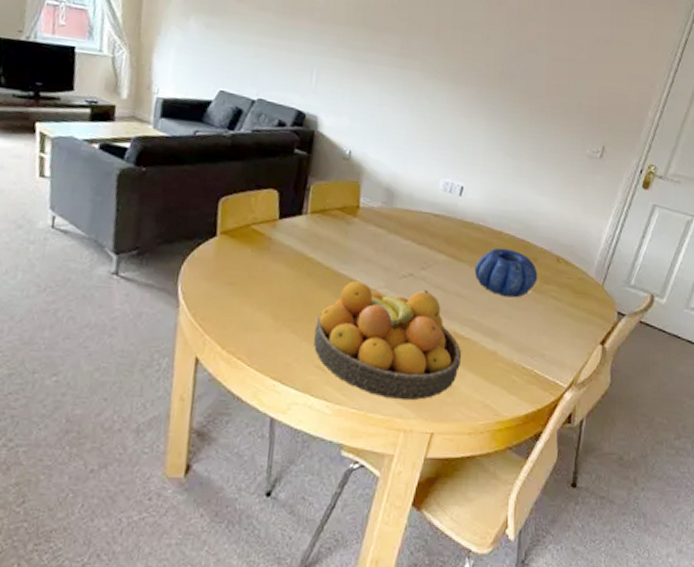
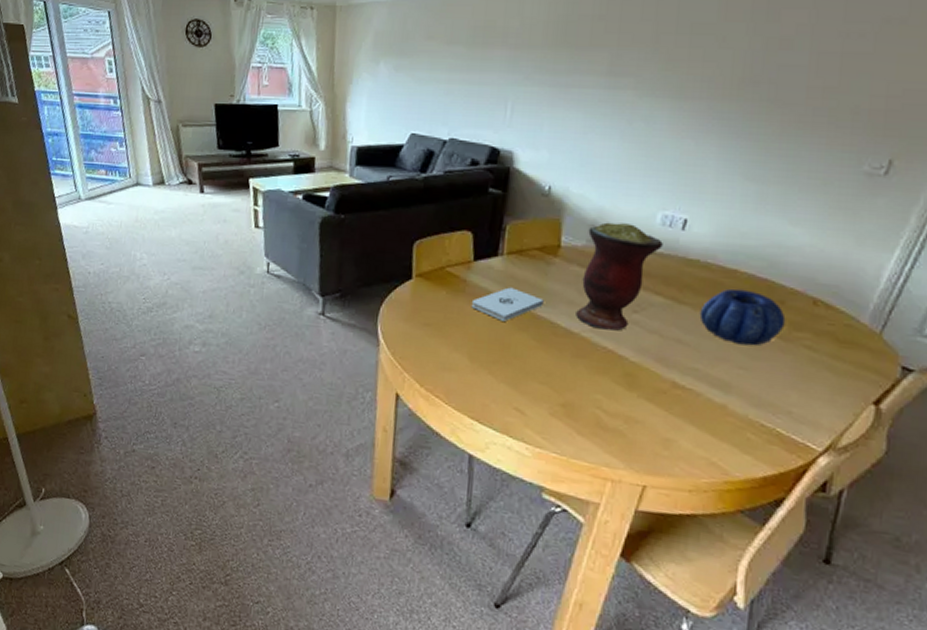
notepad: none [275,245,344,279] -> present [471,287,544,321]
fruit bowl: present [313,280,462,401] -> none [511,323,682,451]
vase: none [372,186,445,287] -> present [576,222,663,331]

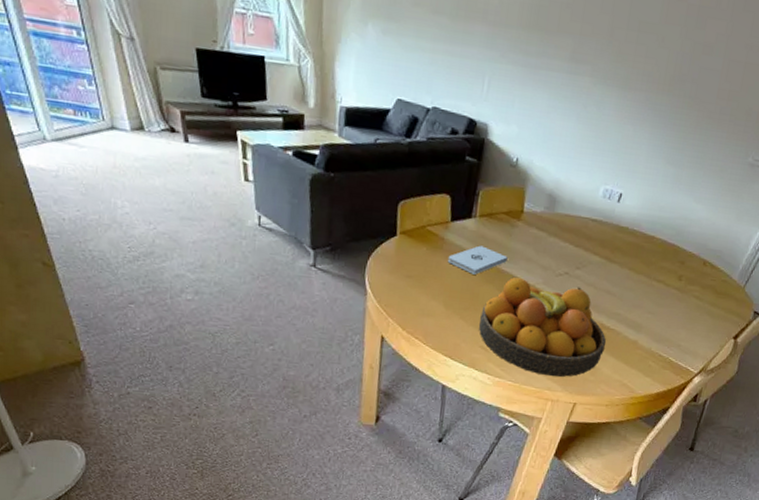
fruit bowl: none [511,323,682,451] -> present [478,277,606,378]
vase: present [576,222,663,331] -> none [532,192,603,284]
decorative bowl: present [699,288,786,346] -> none [624,251,684,296]

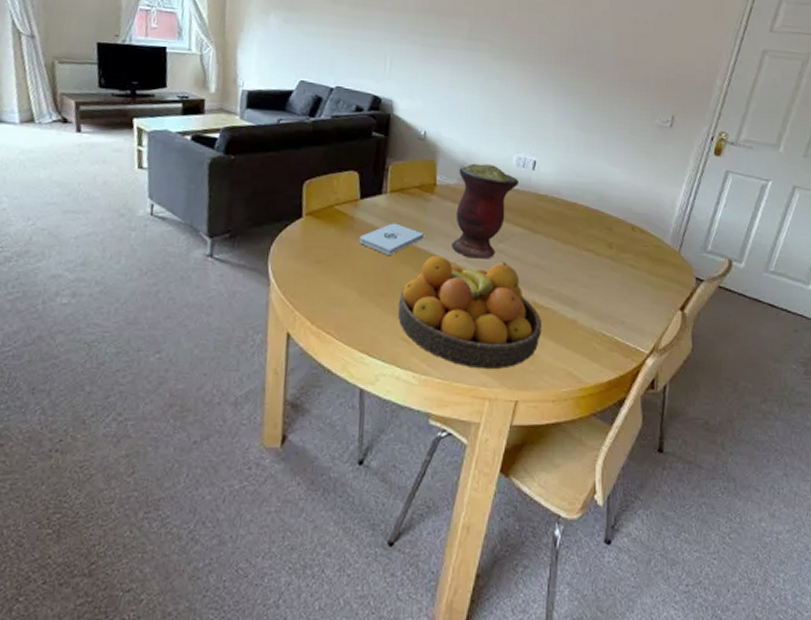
vase: none [532,192,603,284] -> present [452,163,519,259]

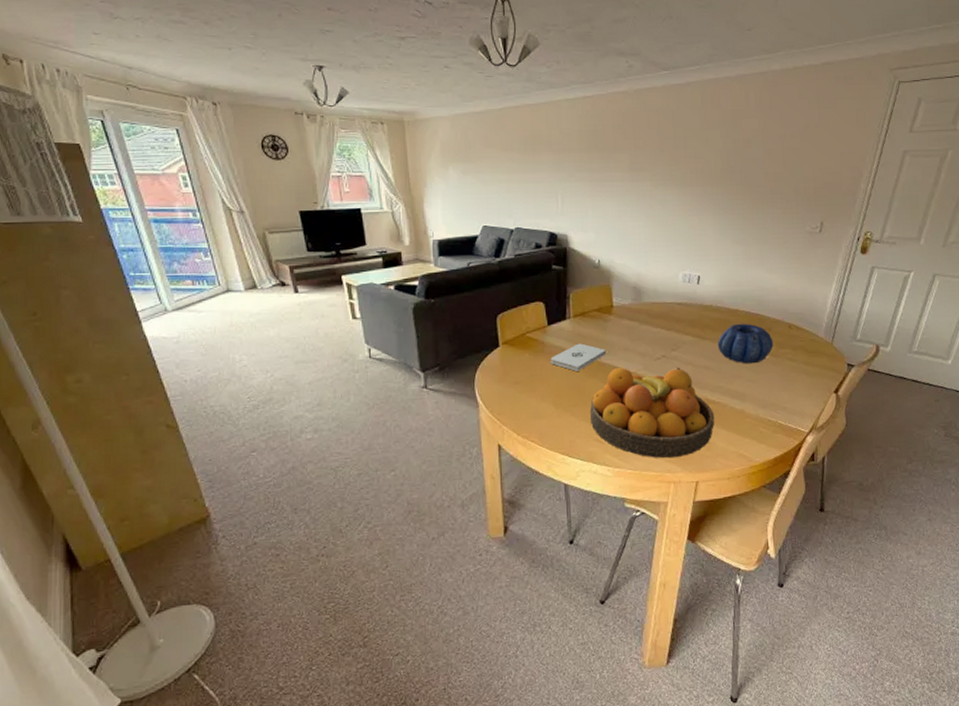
vase: present [452,163,519,259] -> none [631,283,686,367]
decorative bowl: none [550,219,614,267] -> present [717,323,774,364]

